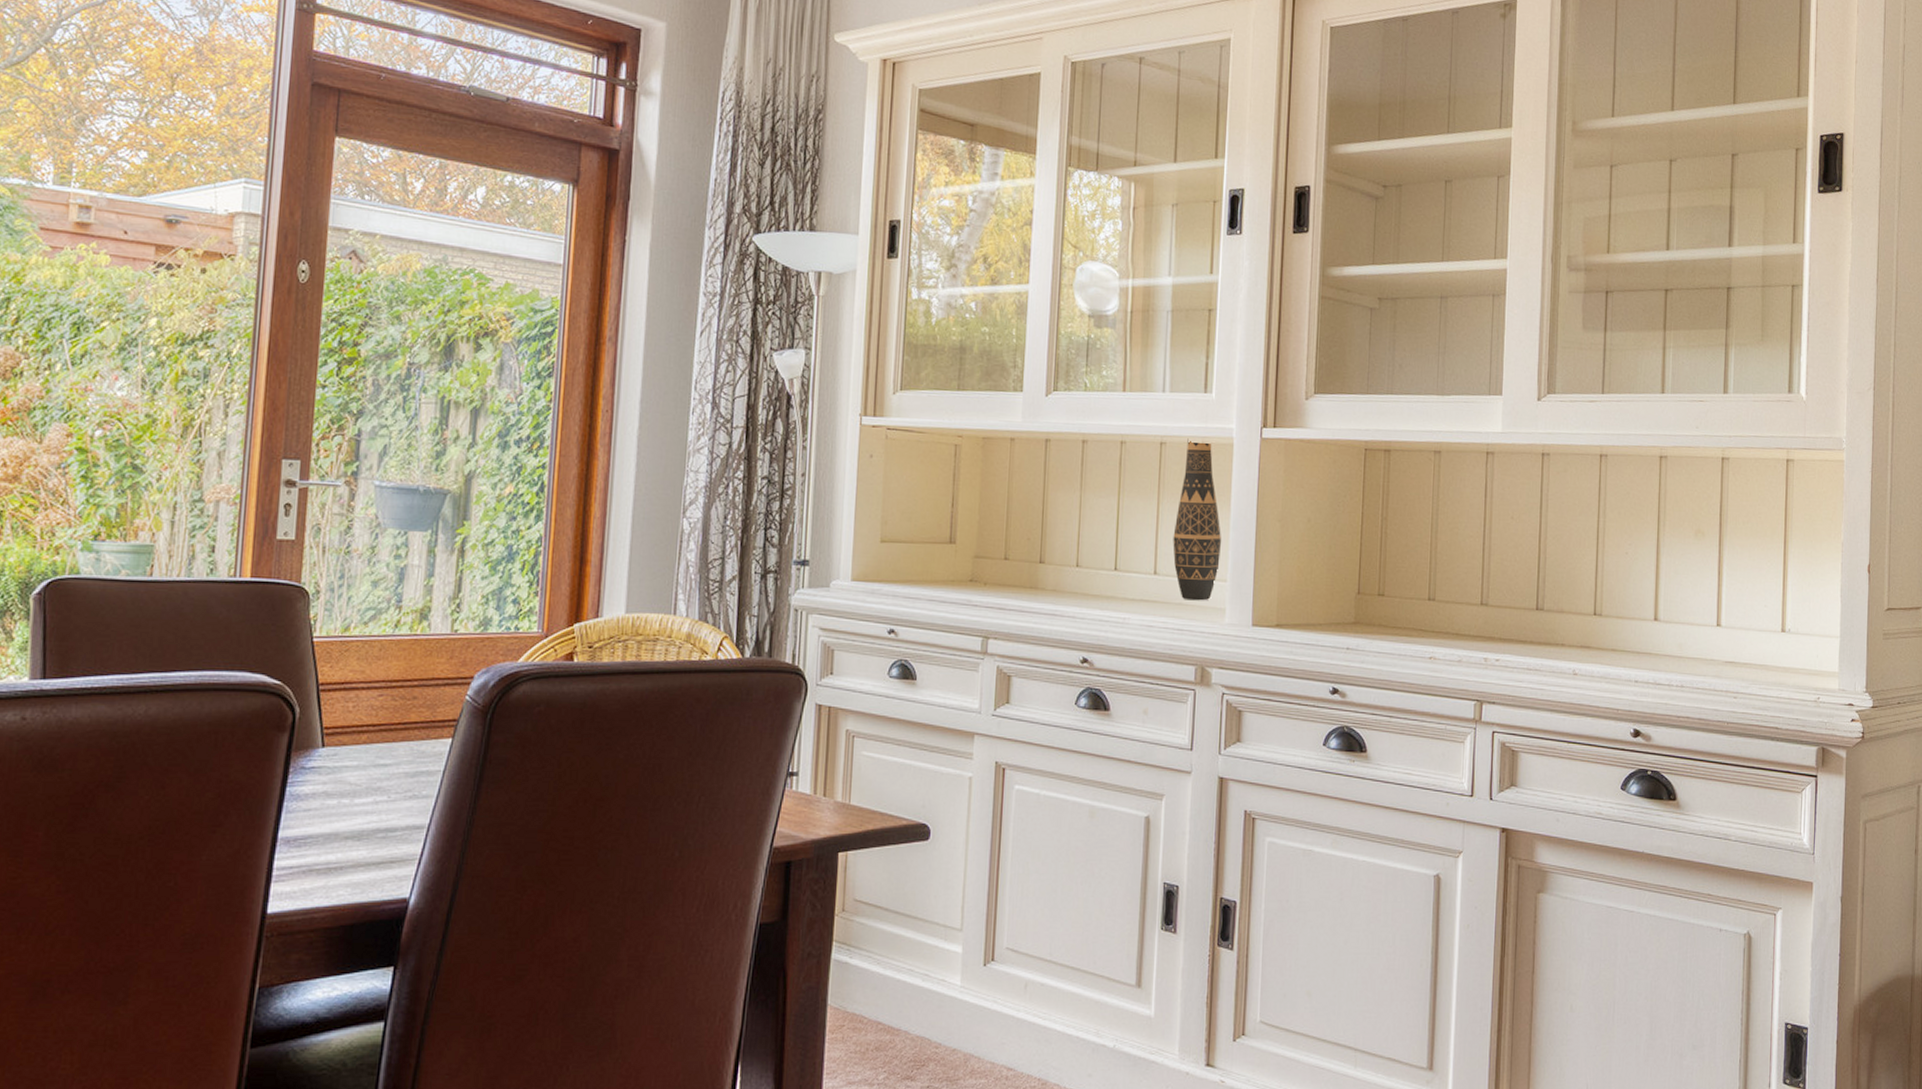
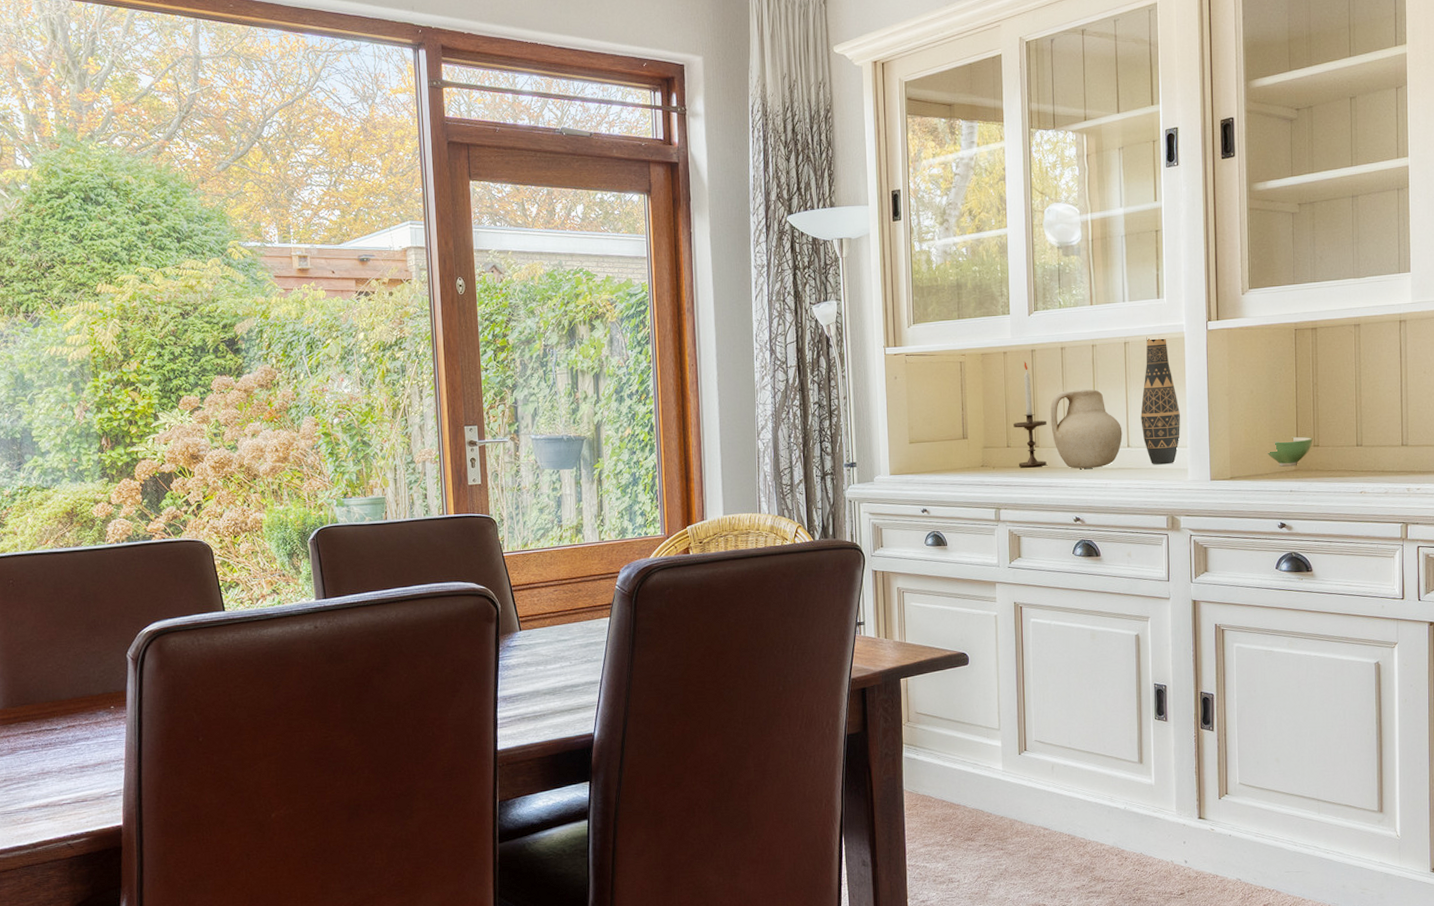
candlestick: none [1015,452,1058,589] -> present [1013,361,1048,468]
ceramic pitcher: none [1061,494,1150,597] -> present [1050,389,1123,469]
bowl: none [1320,581,1379,618] -> present [1265,436,1314,467]

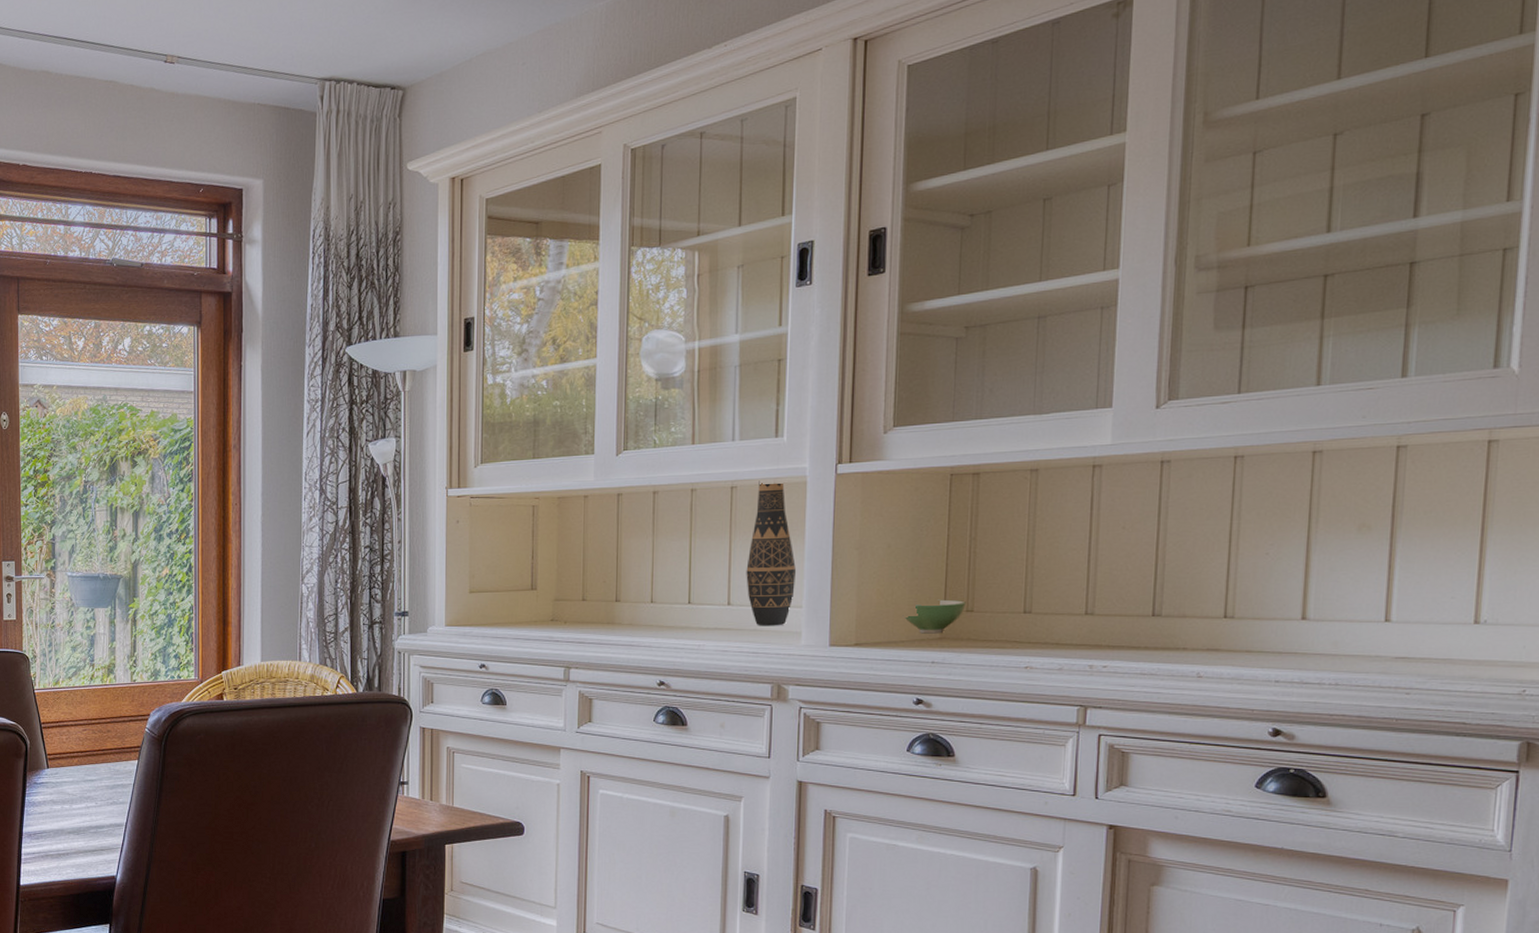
candlestick: present [1013,361,1048,468] -> none [591,506,632,624]
ceramic pitcher: present [1050,389,1123,469] -> none [636,539,723,627]

